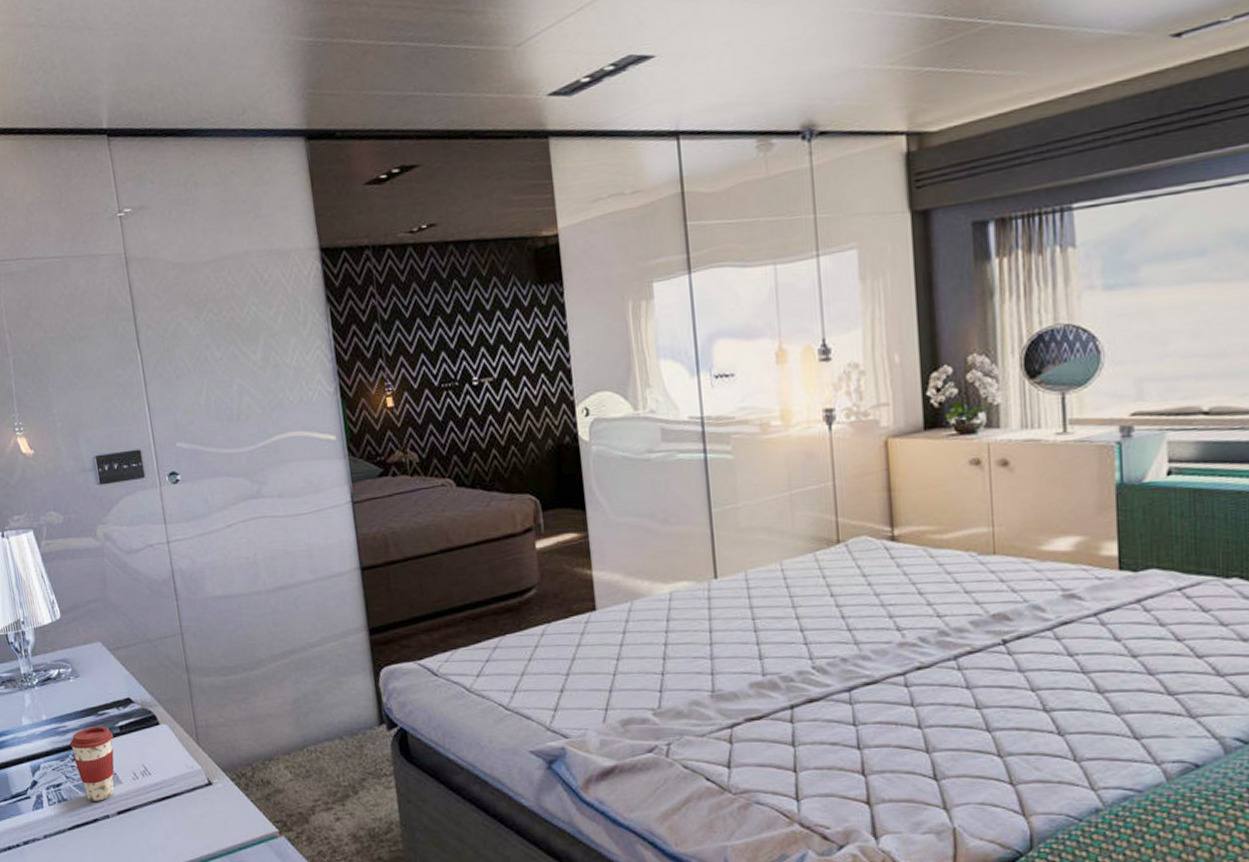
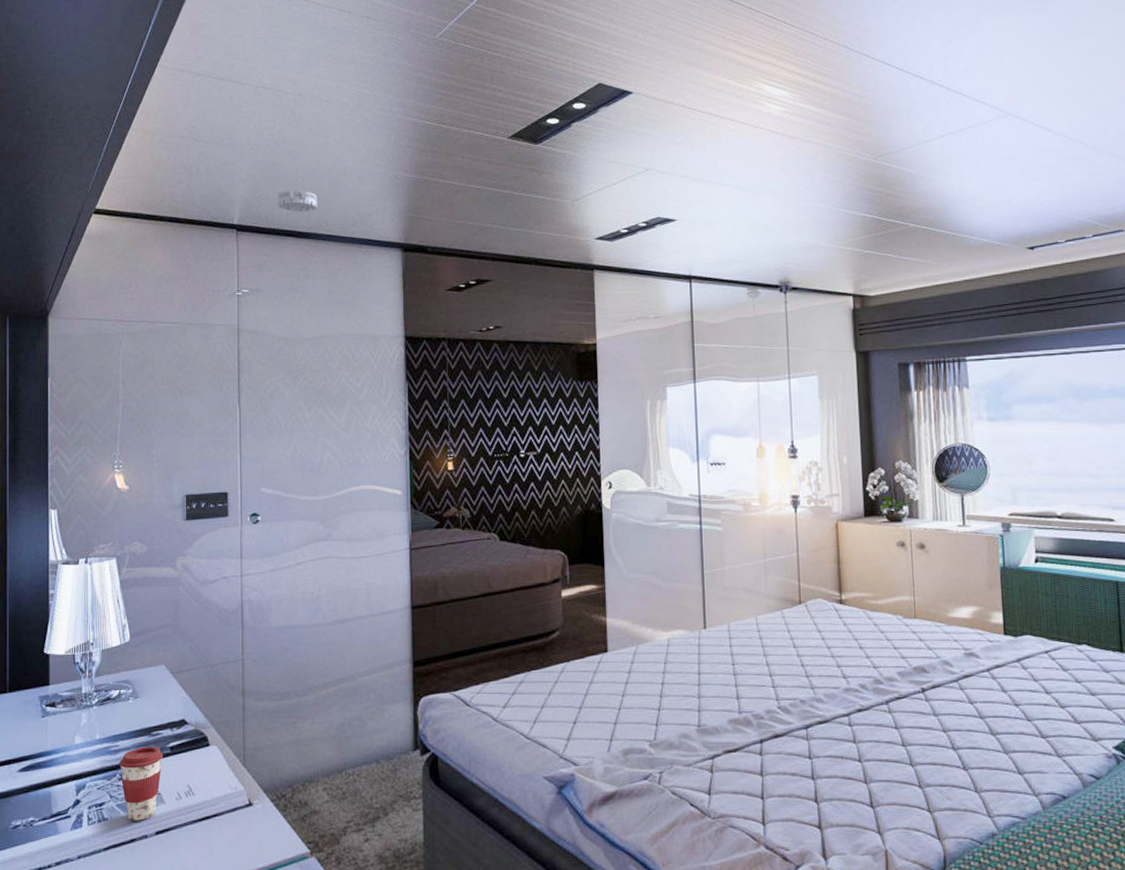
smoke detector: none [149,75,197,104] -> present [278,189,317,213]

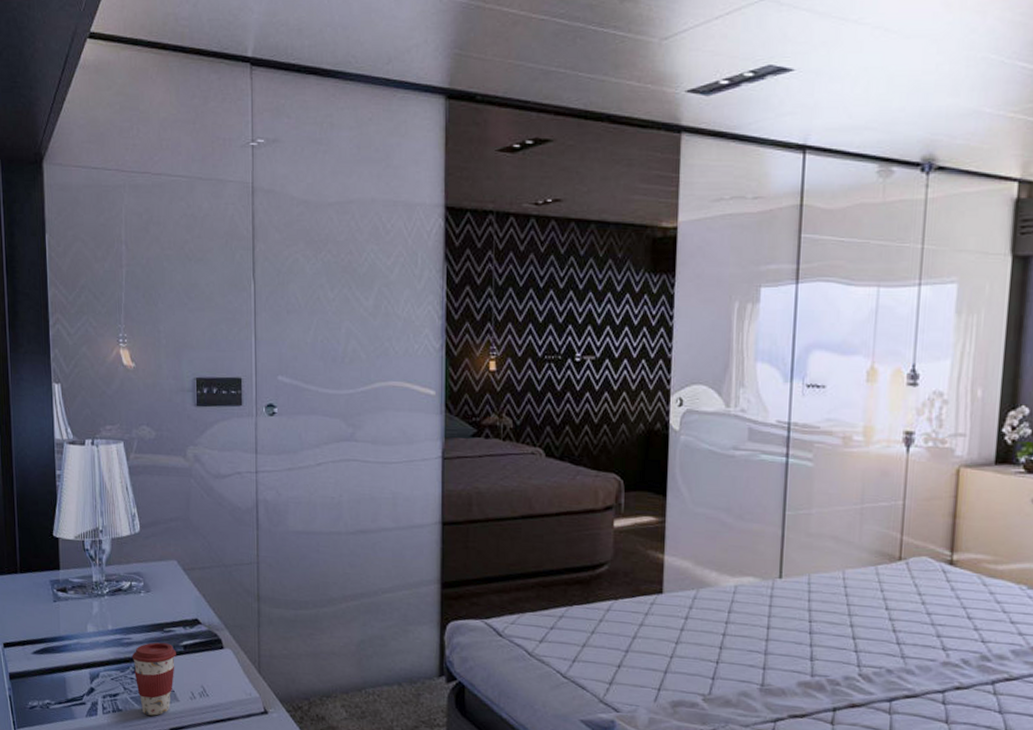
smoke detector: present [278,189,317,213] -> none [299,14,345,44]

